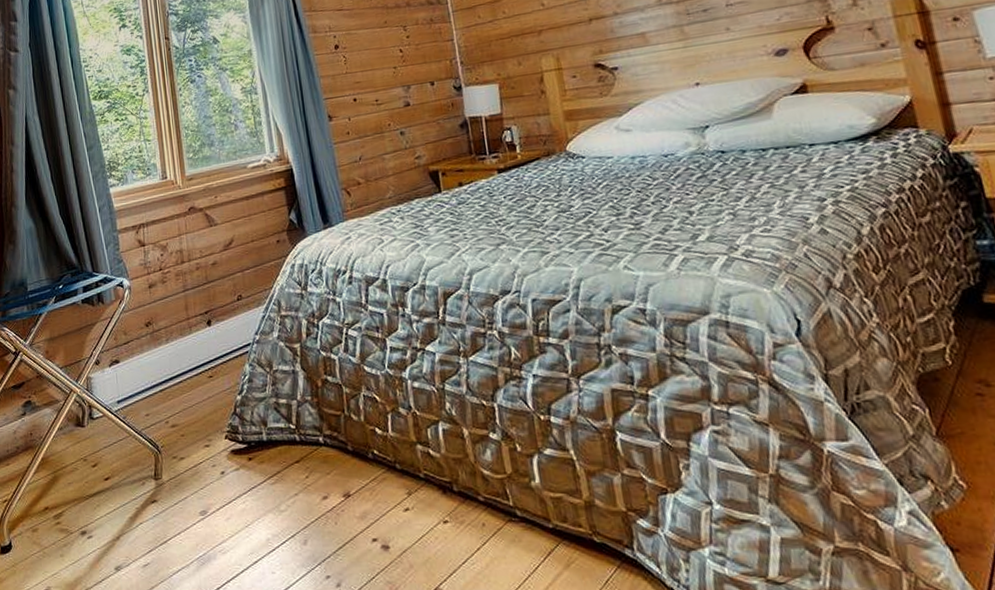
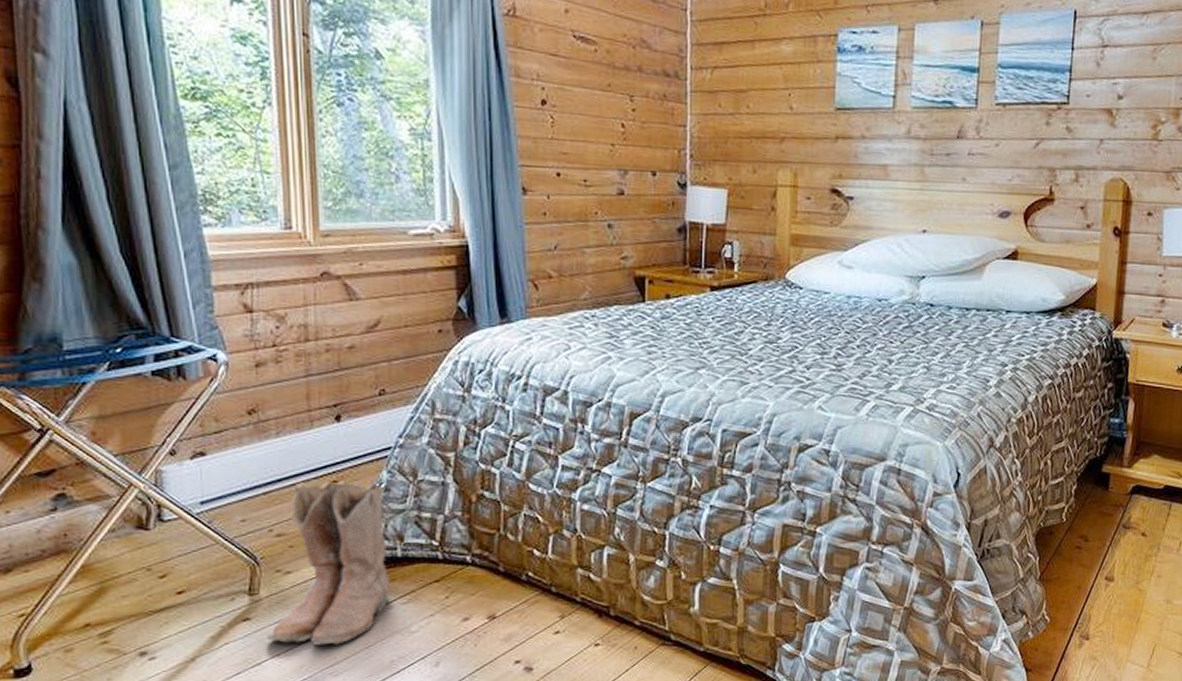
boots: none [169,376,261,525] -> present [267,481,391,645]

